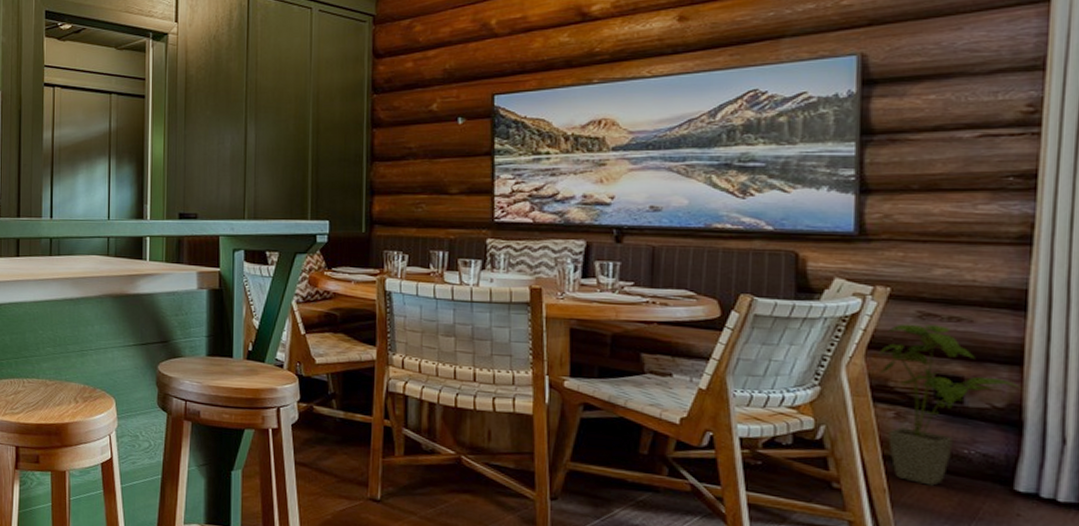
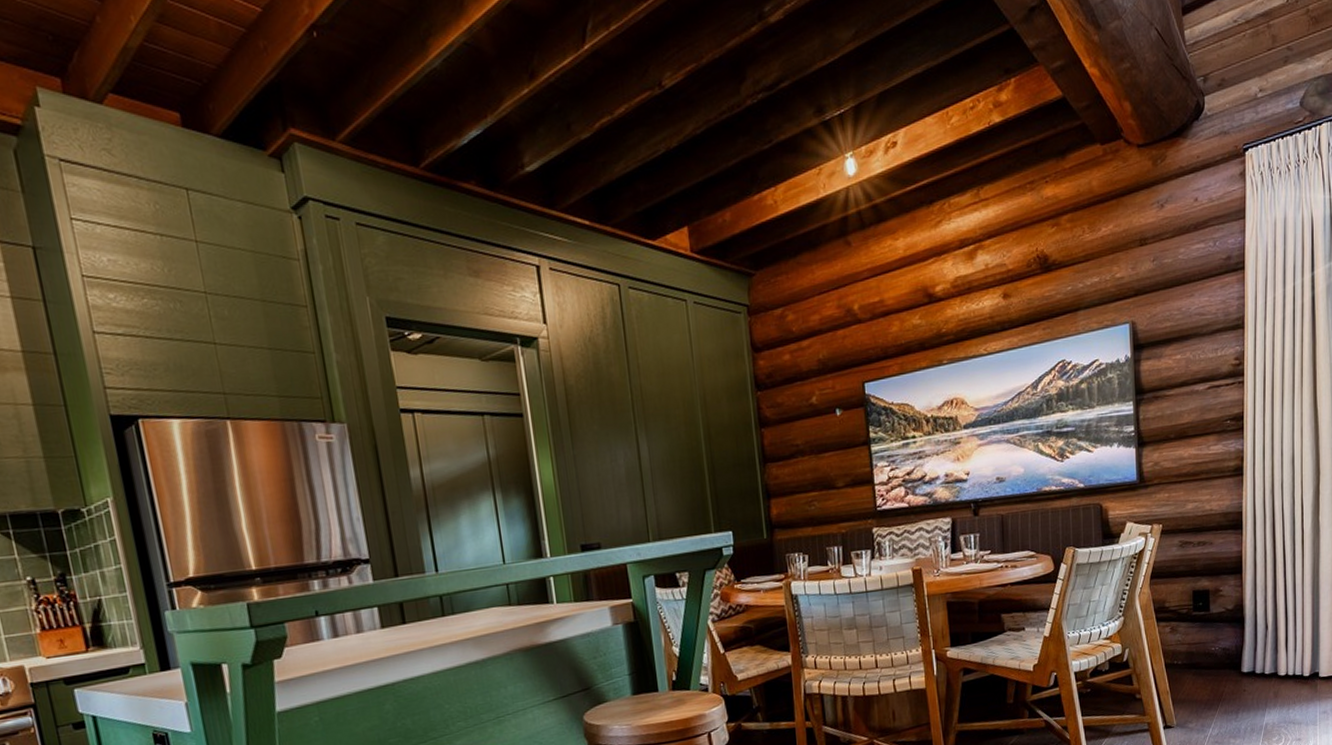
house plant: present [876,323,1025,486] -> none [1157,550,1244,682]

